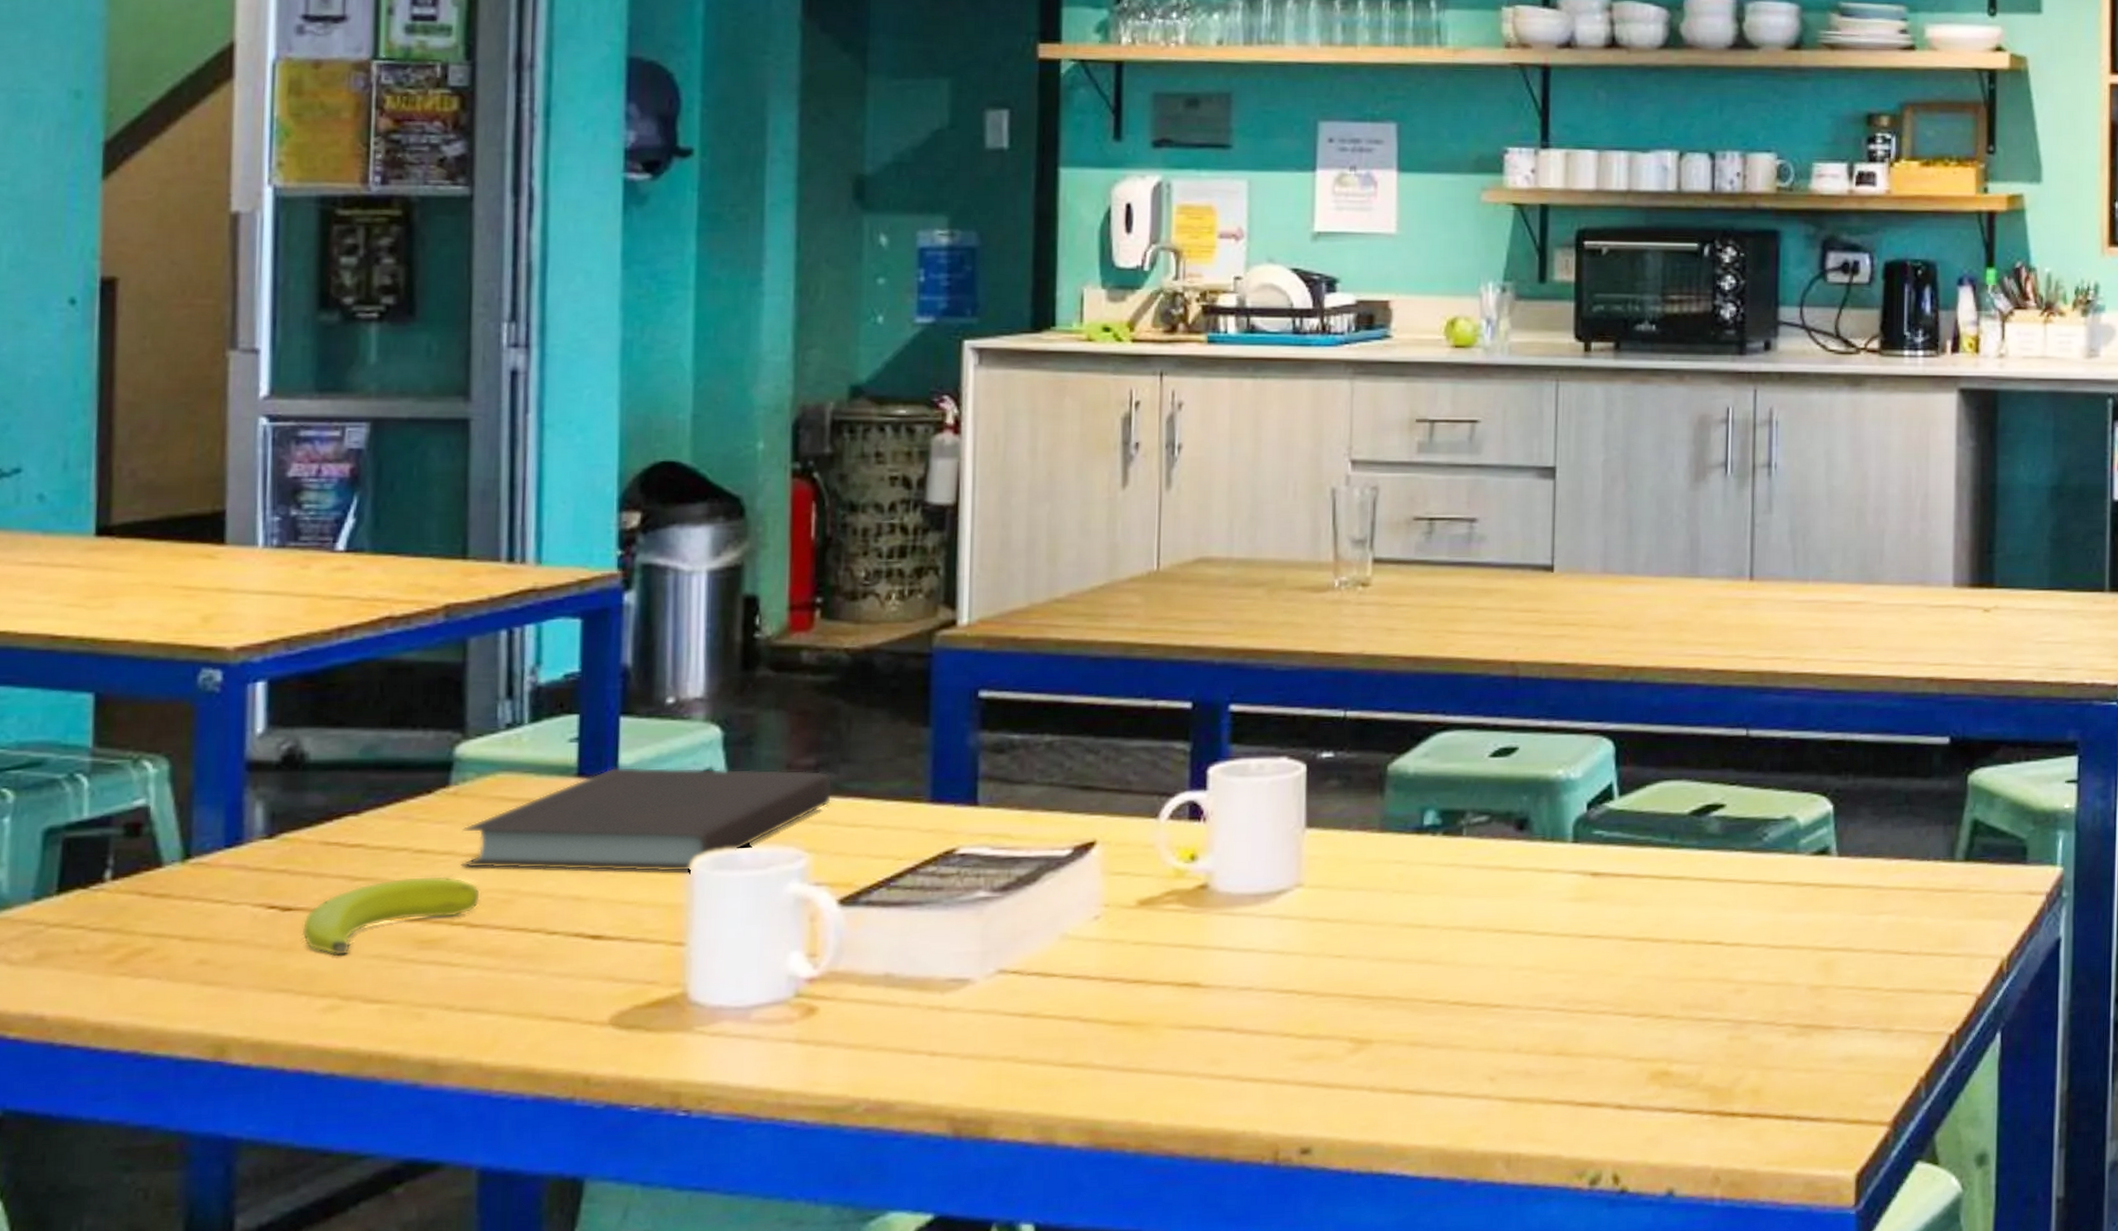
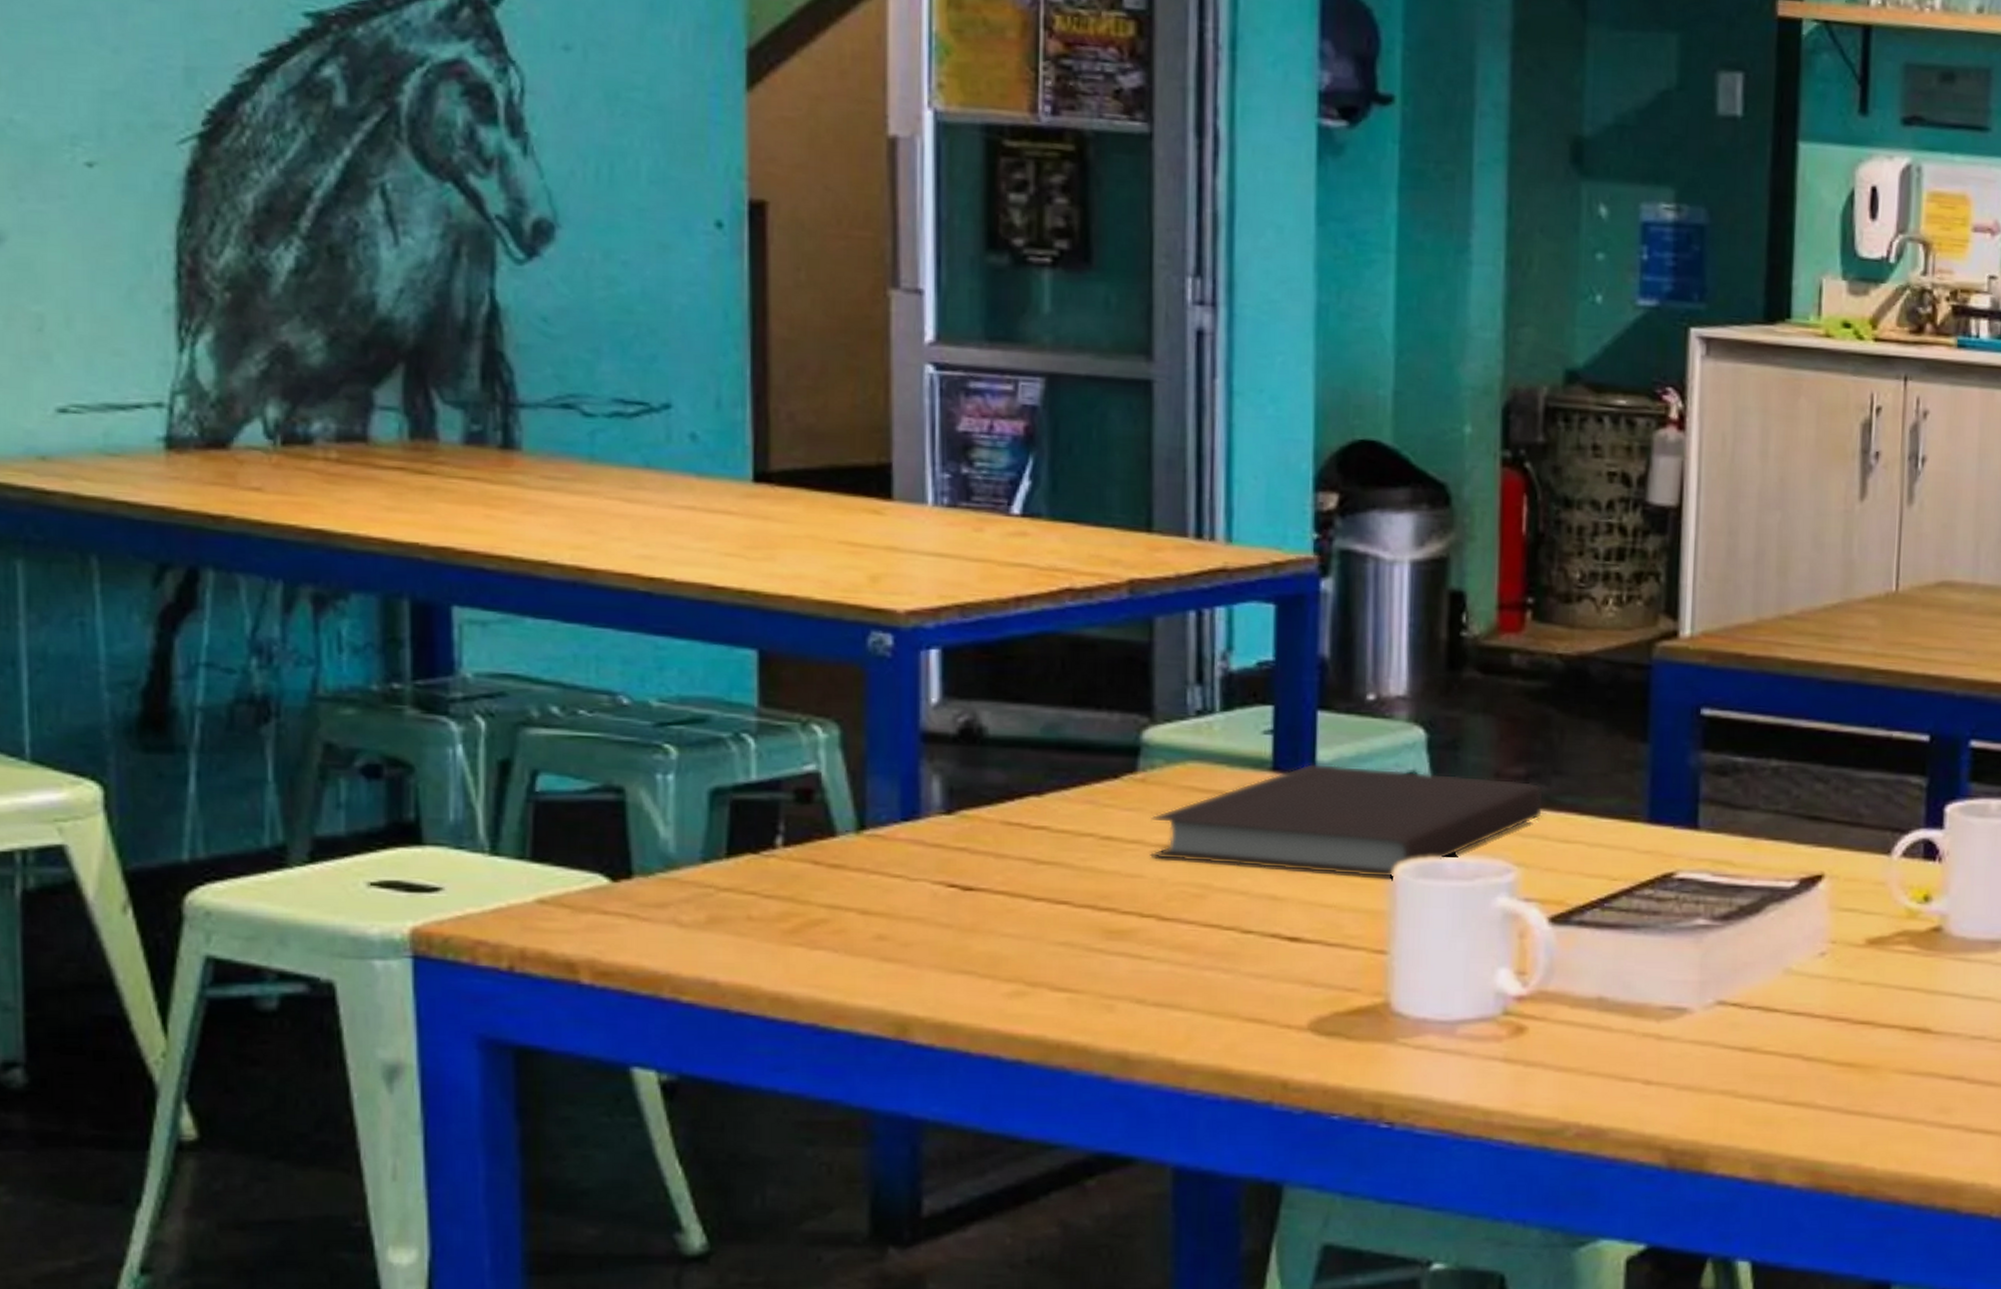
banana: present [301,875,480,957] -> none [984,864,1171,942]

